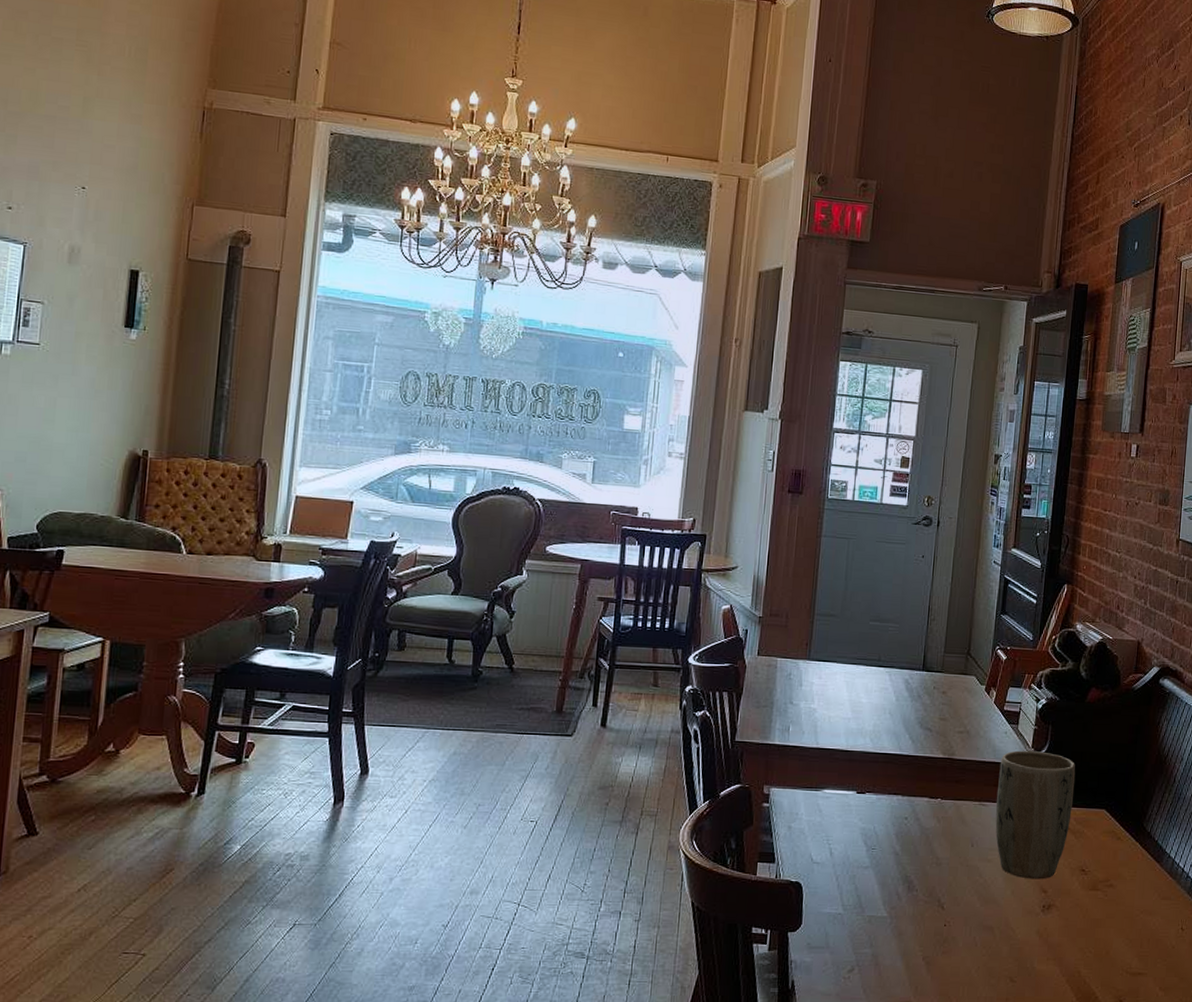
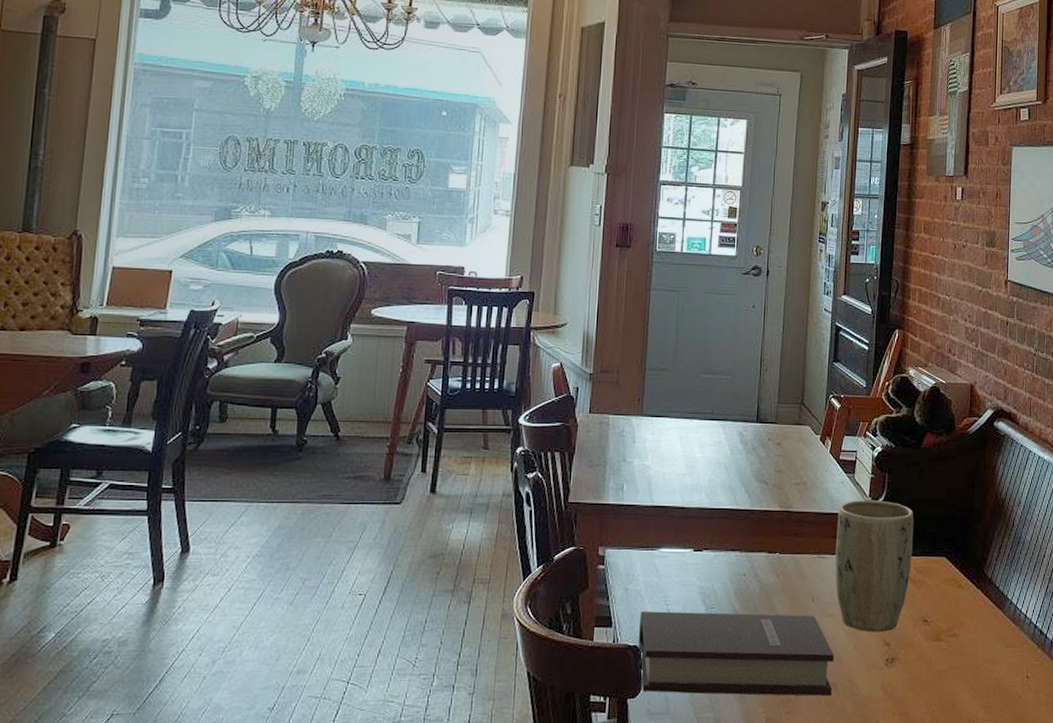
book: none [800,849,992,938] -> present [638,611,834,696]

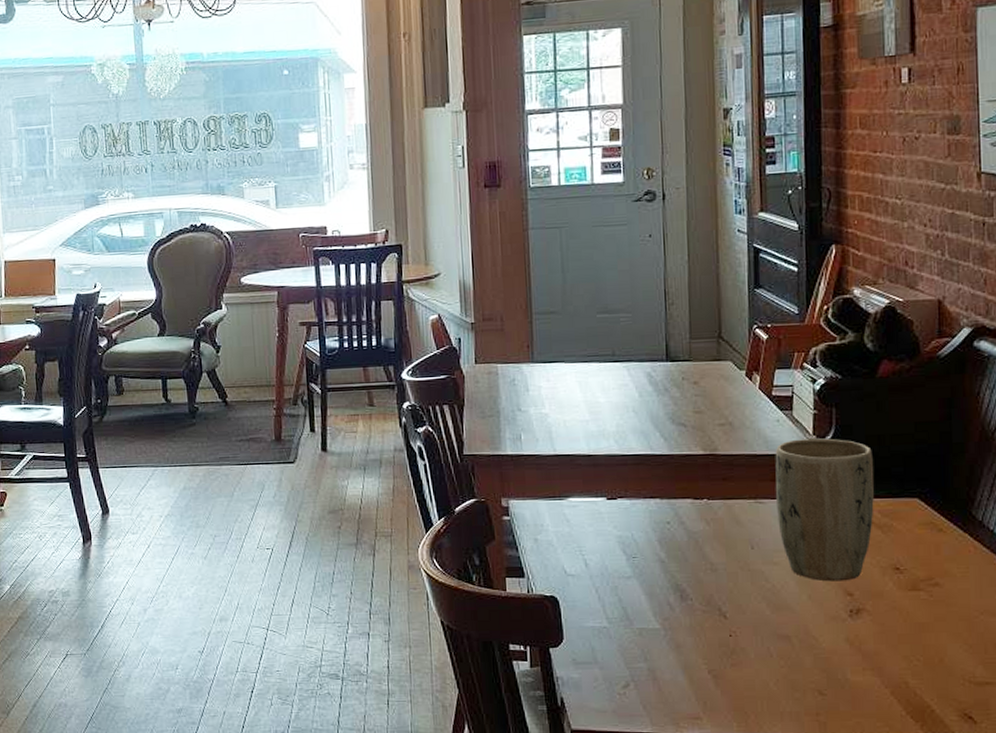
book: present [638,611,834,696] -> none [554,561,785,648]

